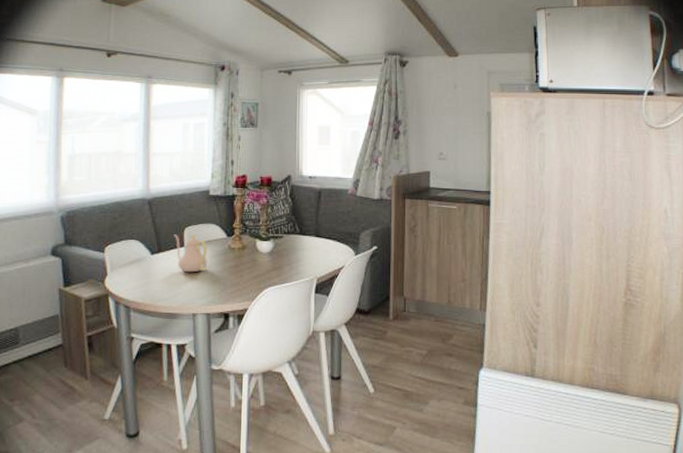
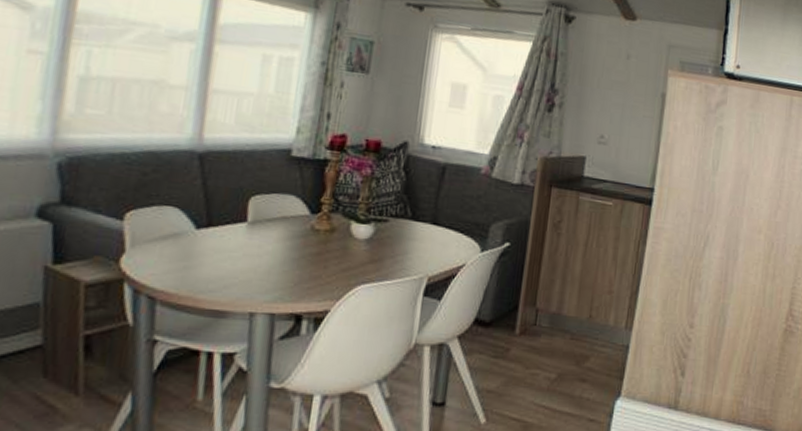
teapot: present [174,233,208,273] -> none [232,204,281,258]

